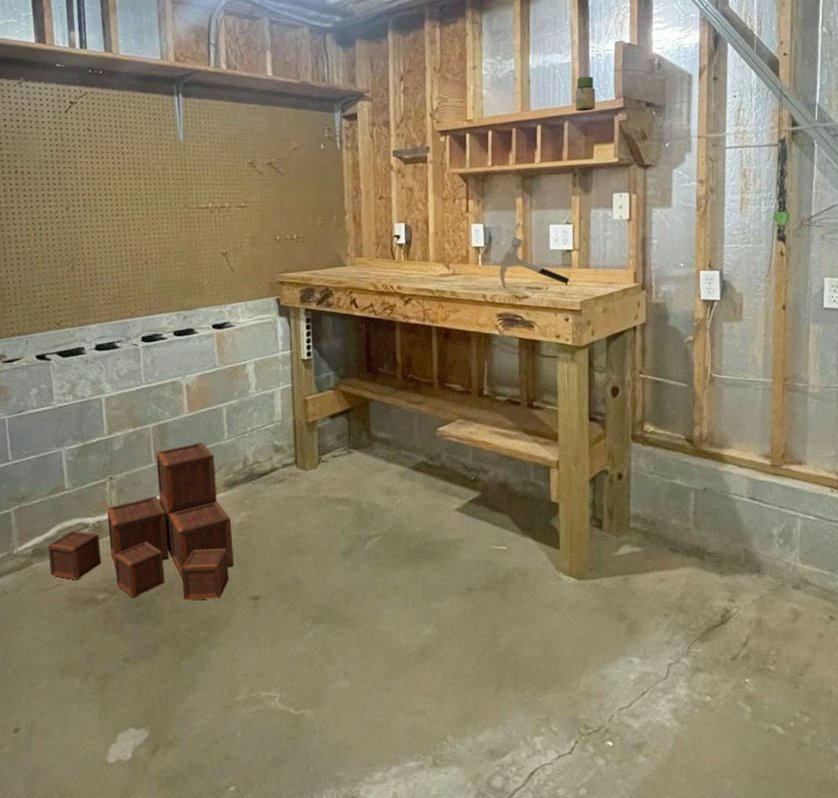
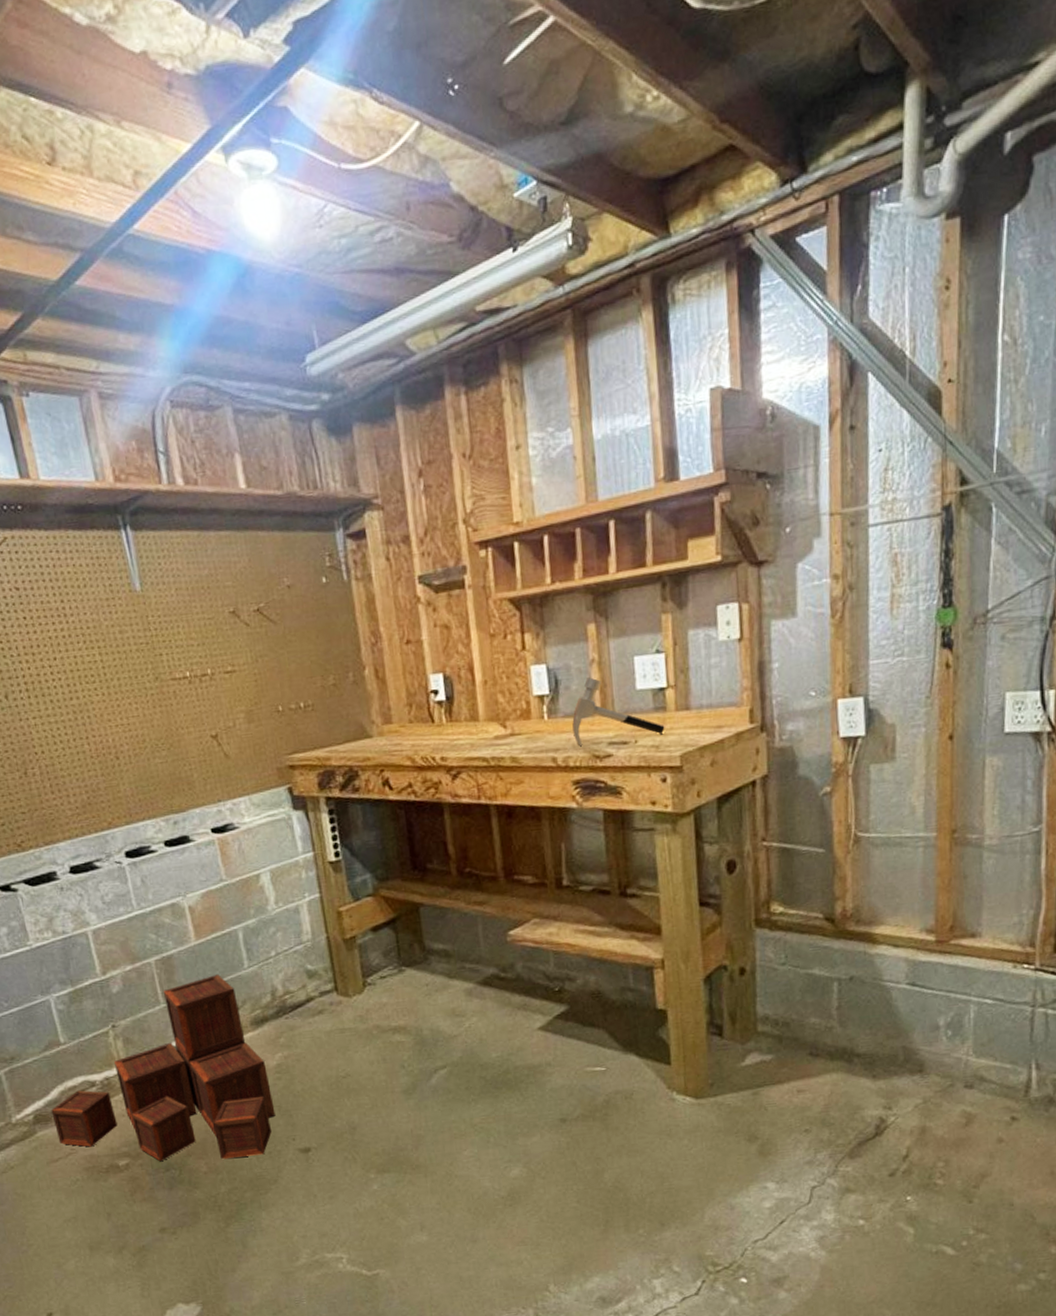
jar: present [575,77,596,111] -> none [657,443,687,495]

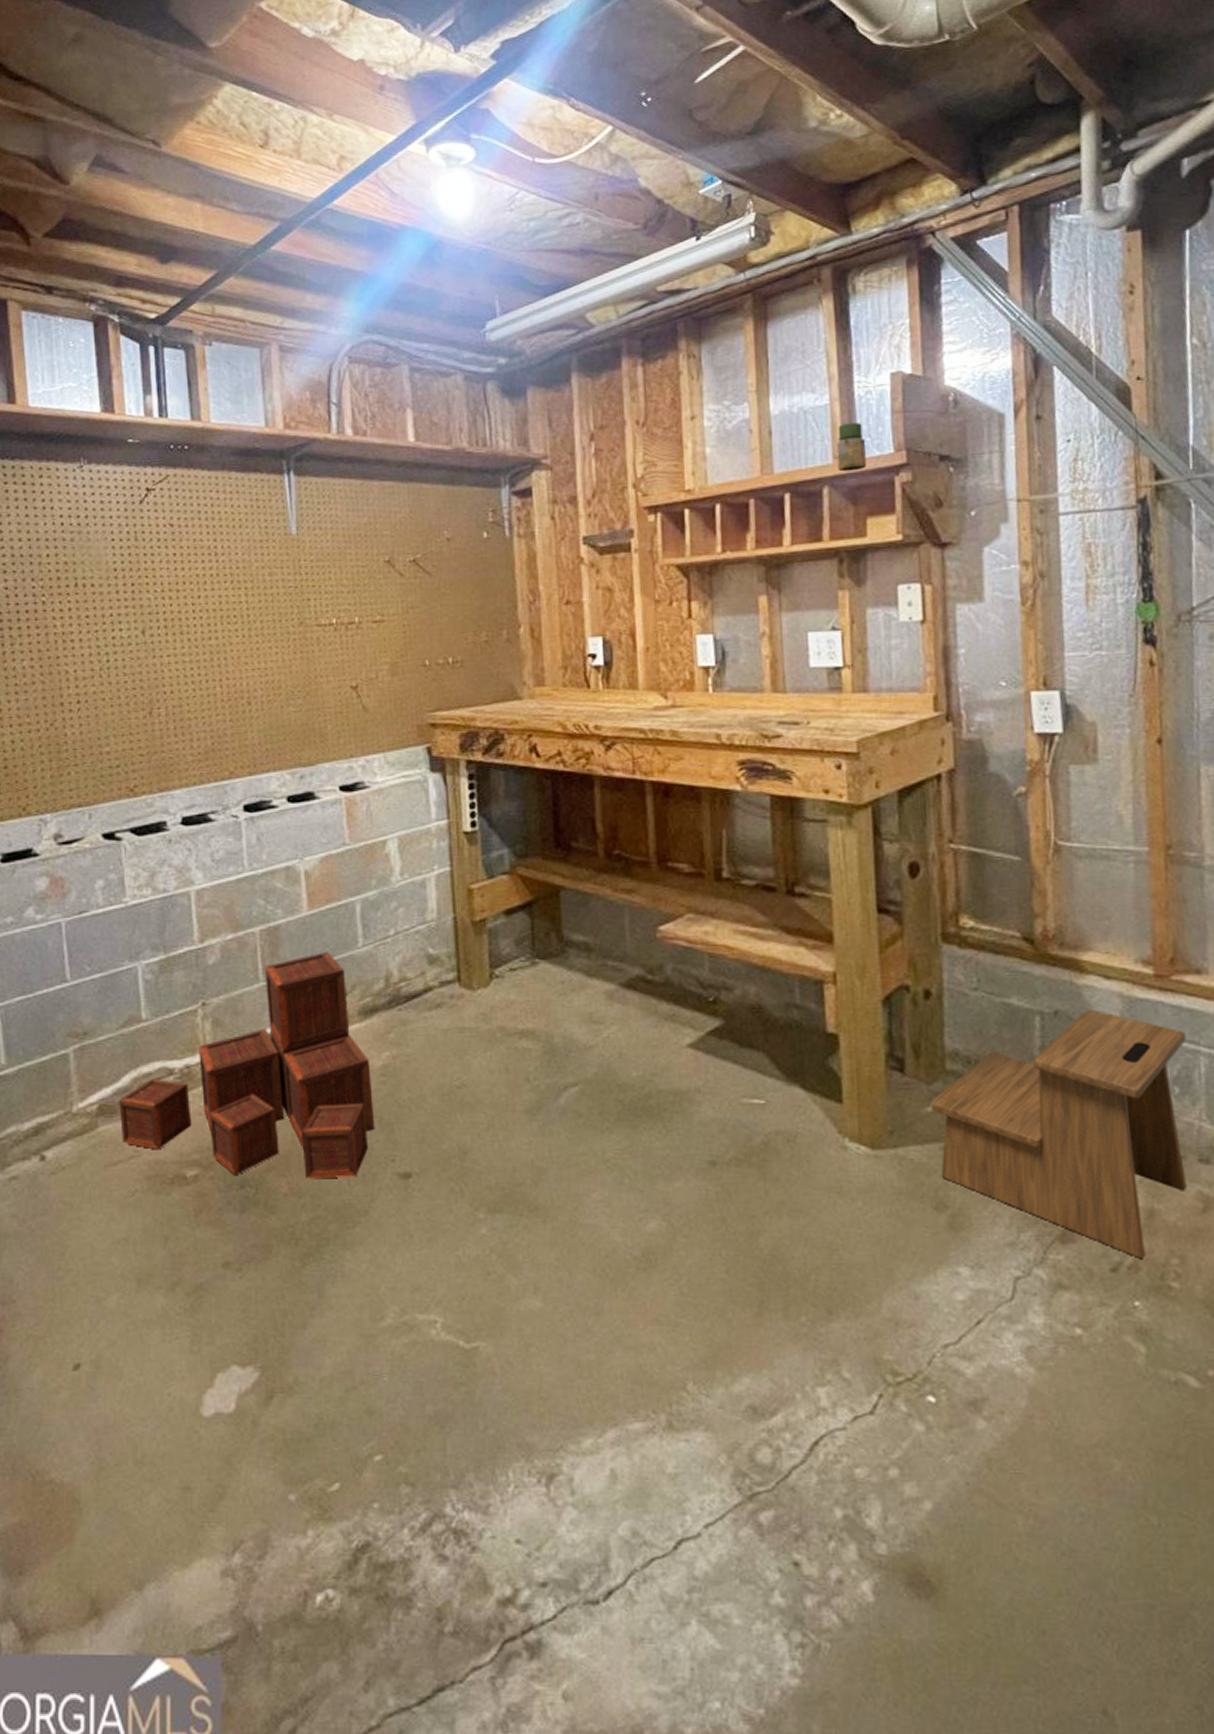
claw hammer: present [572,677,665,747] -> none [739,651,841,724]
jar: none [657,443,687,495] -> present [836,423,867,472]
step stool: none [744,973,960,1166] -> present [930,1008,1187,1260]

